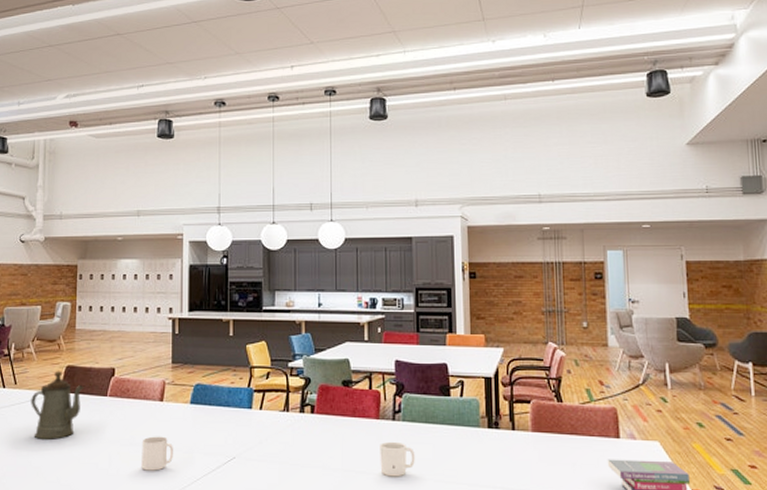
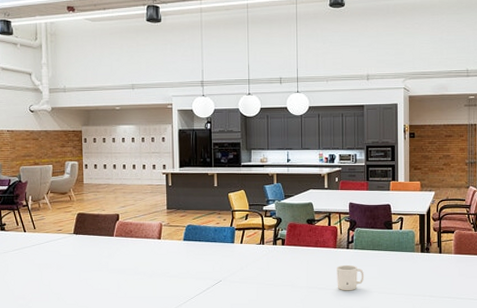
coffee pot: present [31,370,85,439] -> none [49,217,94,272]
mug: present [141,436,174,471] -> none [144,266,172,293]

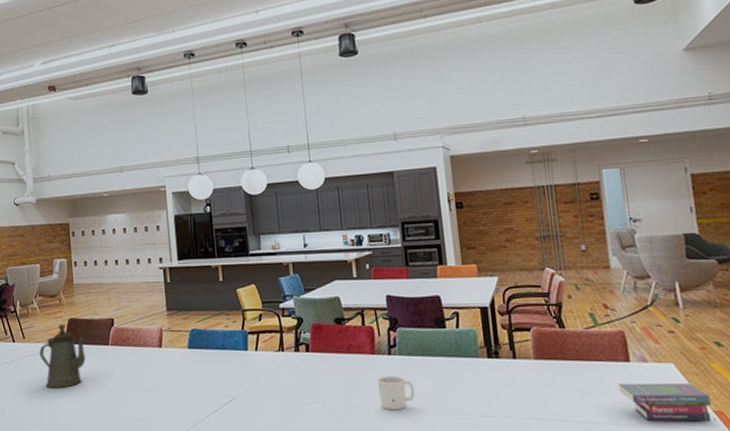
coffee pot: none [49,217,94,272] -> present [39,323,87,388]

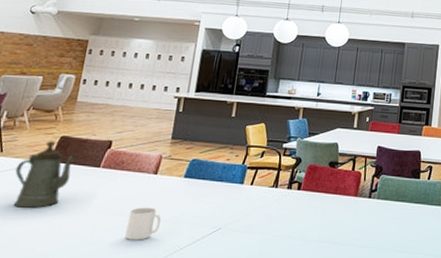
mug: none [145,380,177,414] -> present [125,207,162,240]
mug: present [377,375,415,410] -> none [352,216,384,248]

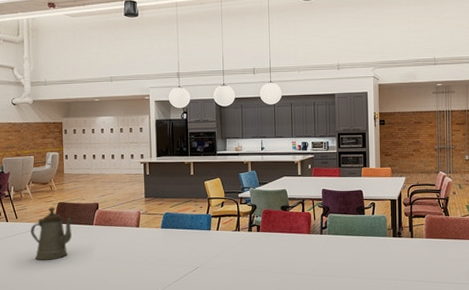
mug: present [125,207,162,240] -> none [123,254,150,280]

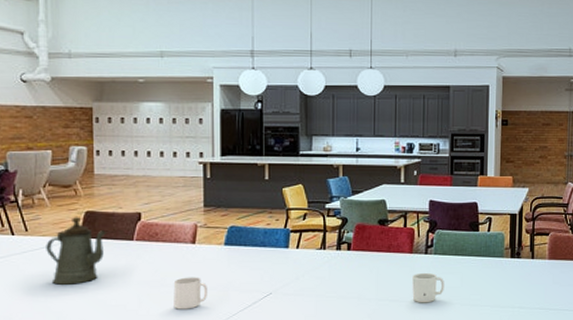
mug: none [123,254,150,280] -> present [173,277,209,310]
mug: none [311,250,338,276] -> present [412,272,444,303]

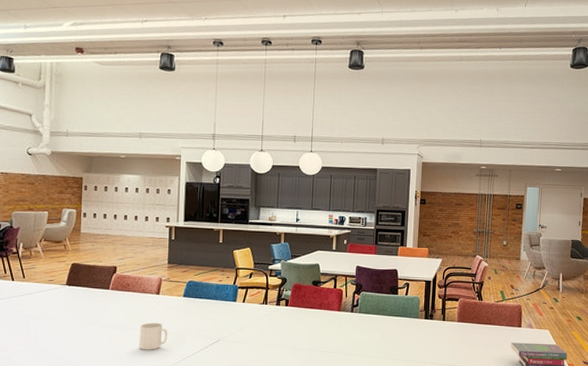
coffee pot: present [46,216,107,285] -> none [38,267,89,324]
mug: present [412,272,444,303] -> none [339,328,367,355]

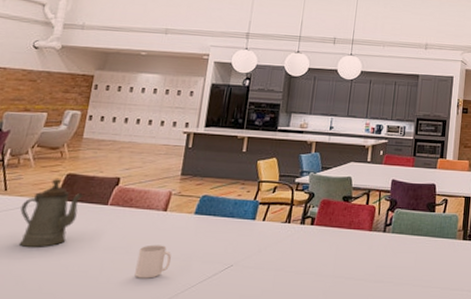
coffee pot: none [38,267,89,324] -> present [19,178,84,247]

